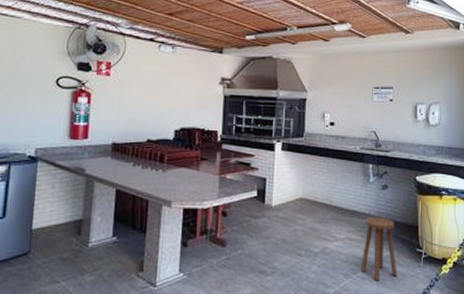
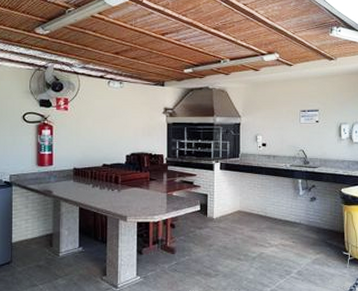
stool: present [361,216,398,281] -> none [294,225,326,280]

